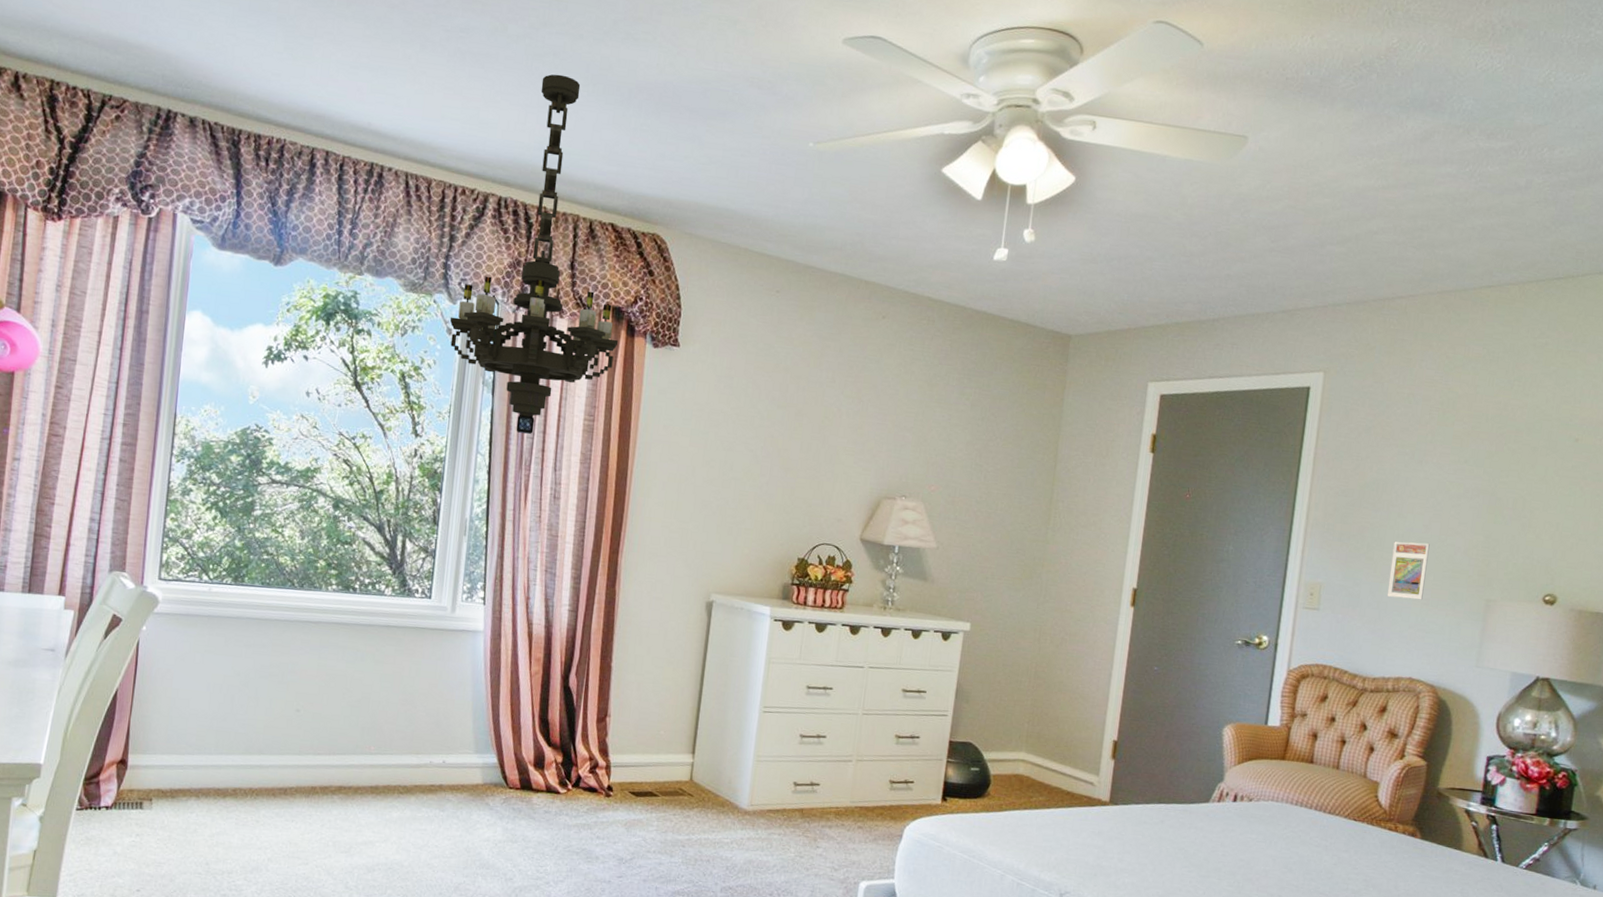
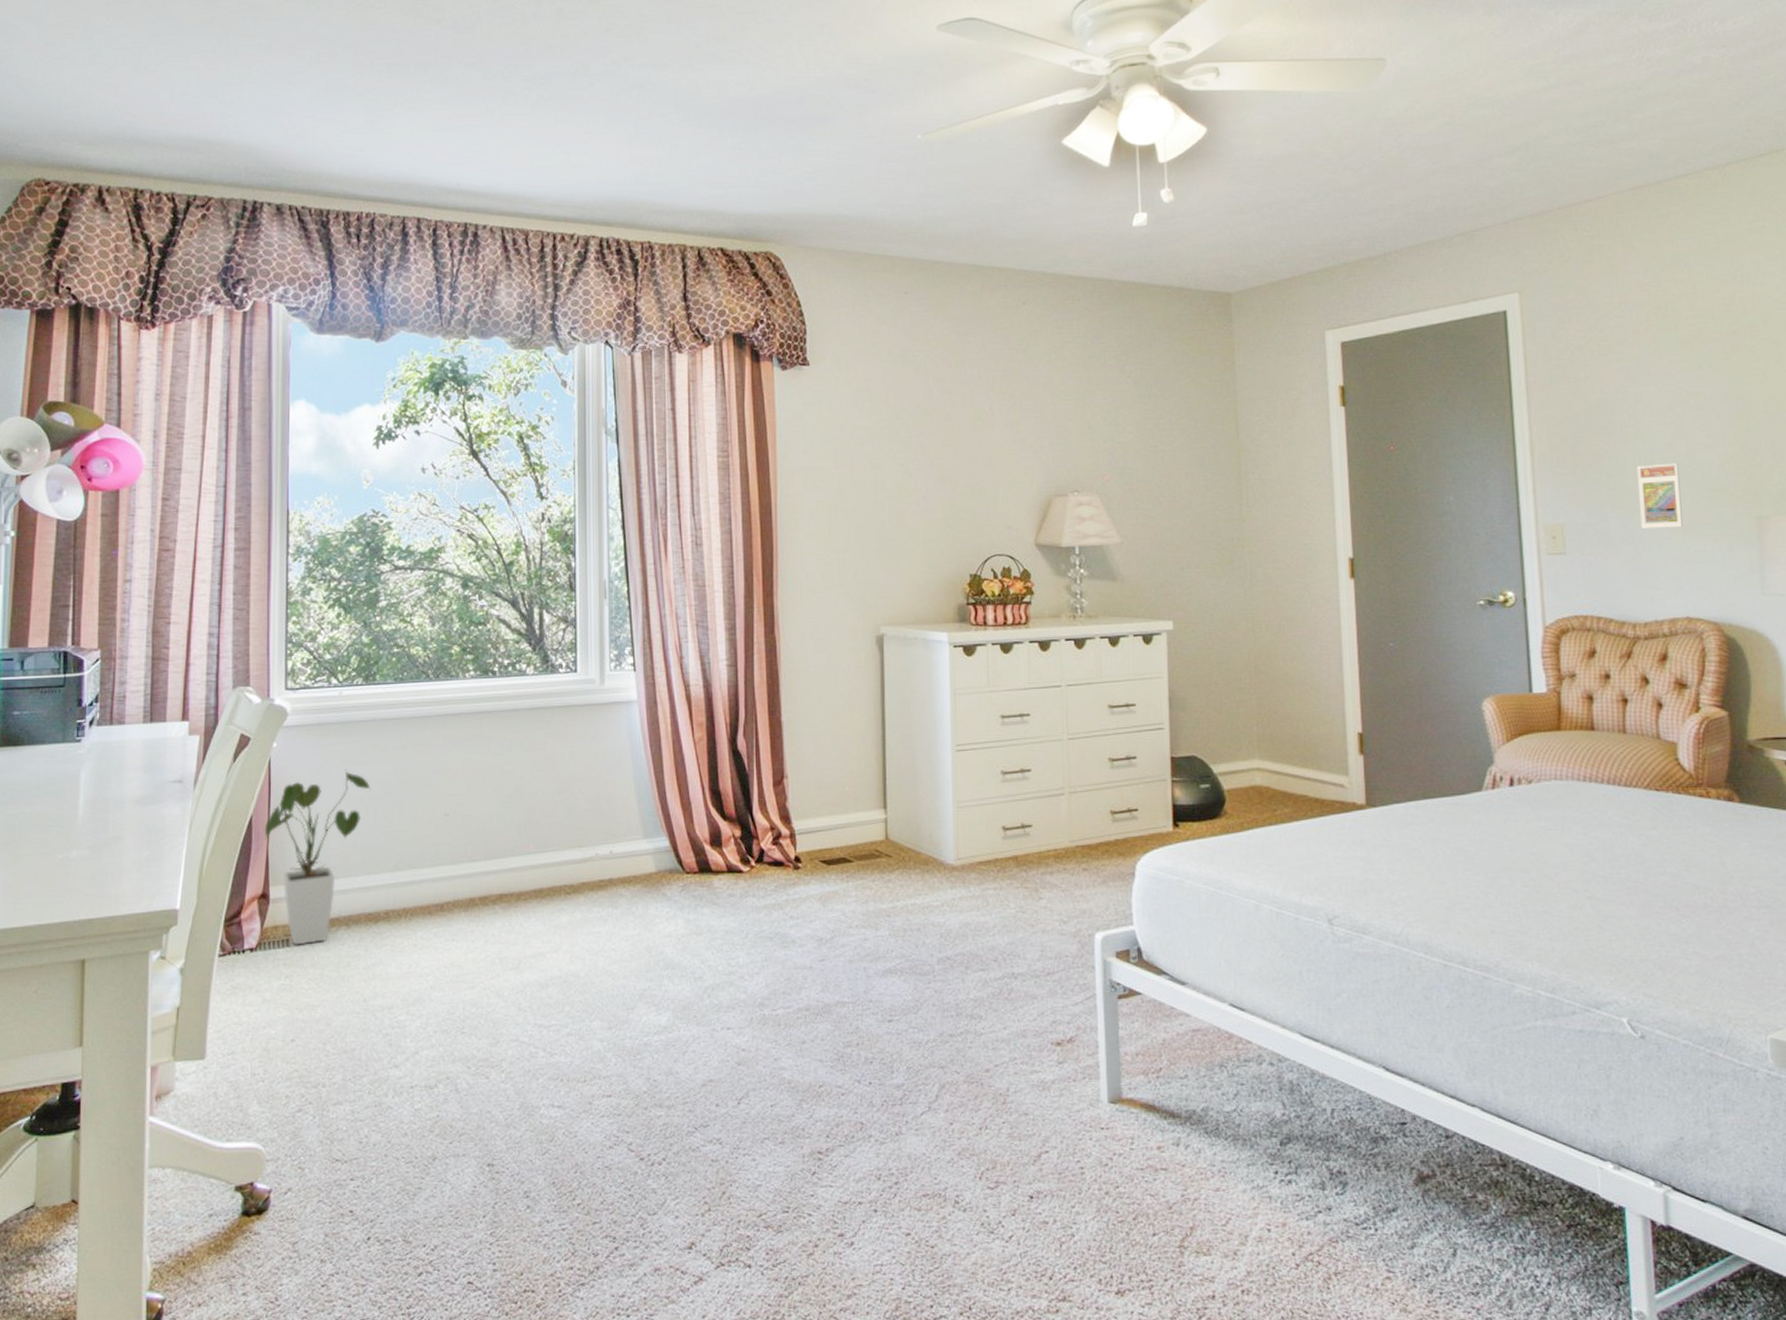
house plant: none [127,659,230,809] -> present [264,770,371,945]
chandelier: present [449,74,619,434] -> none [563,106,744,480]

